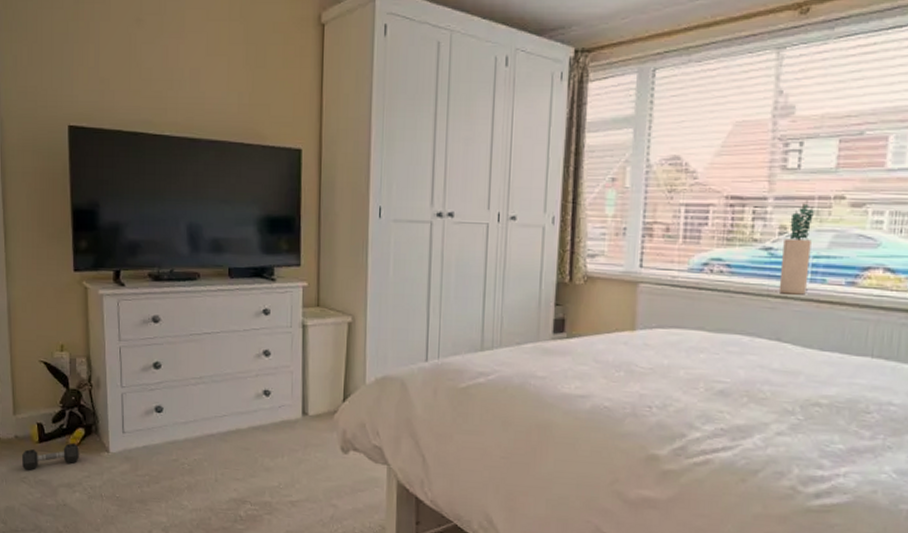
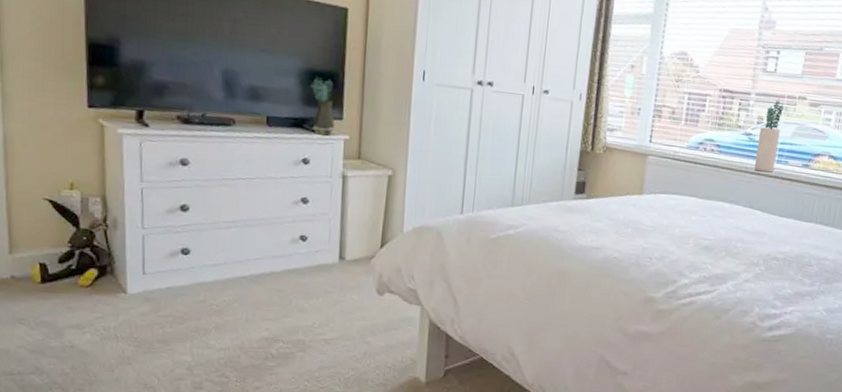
dumbbell: present [21,443,79,470] -> none [18,284,91,312]
vase: none [267,222,294,285] -> present [309,76,335,137]

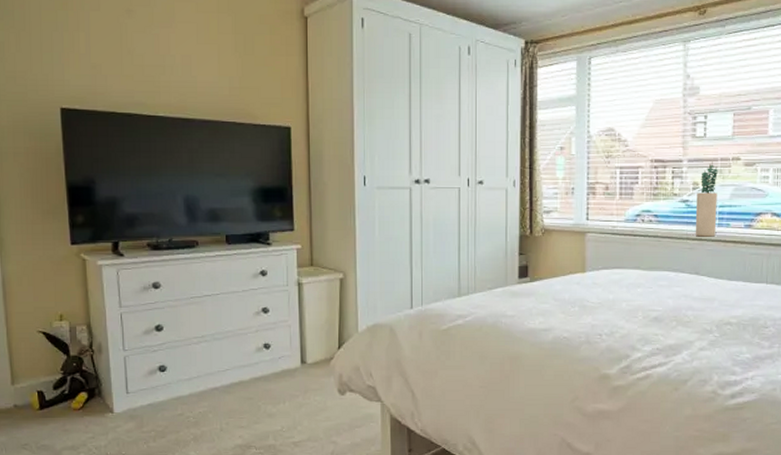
vase: present [309,76,335,137] -> none [261,192,288,248]

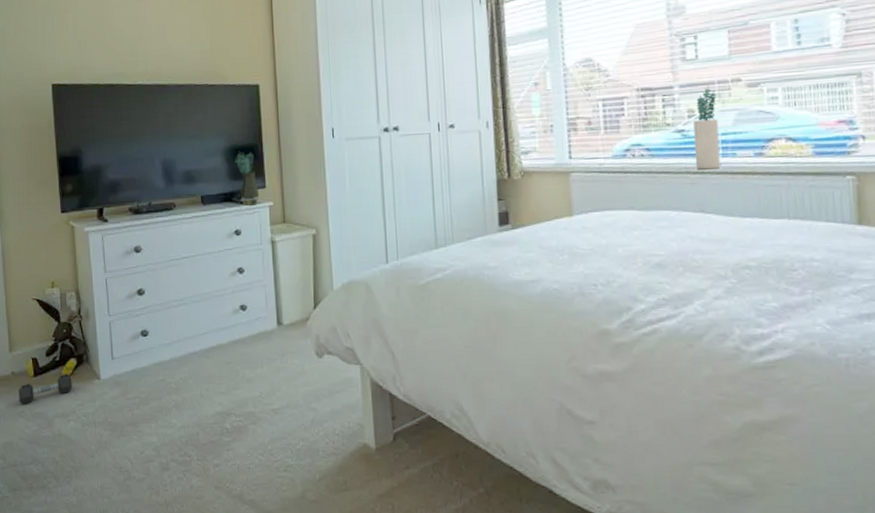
dumbbell: none [21,408,83,437] -> present [18,374,72,404]
vase: none [261,192,288,248] -> present [234,151,260,207]

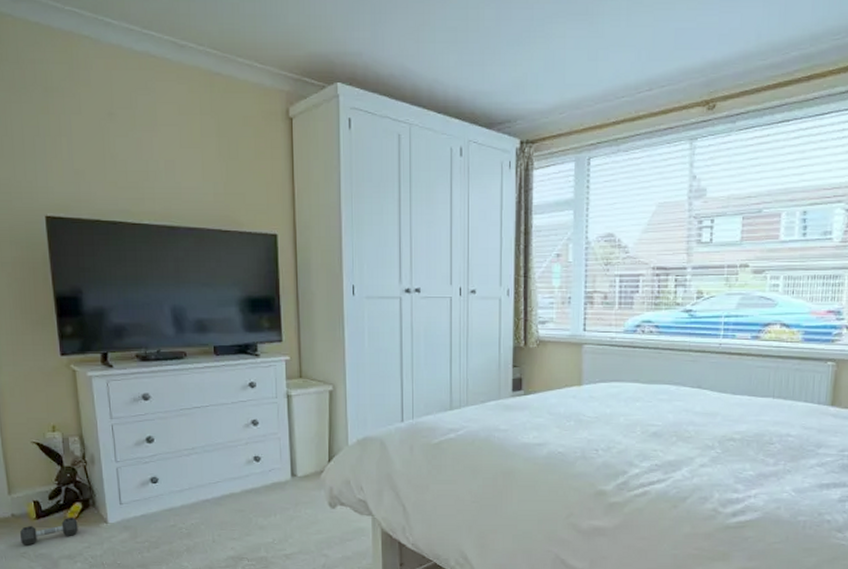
vase: present [234,151,260,207] -> none [249,302,276,360]
vase: present [693,85,721,170] -> none [698,269,724,349]

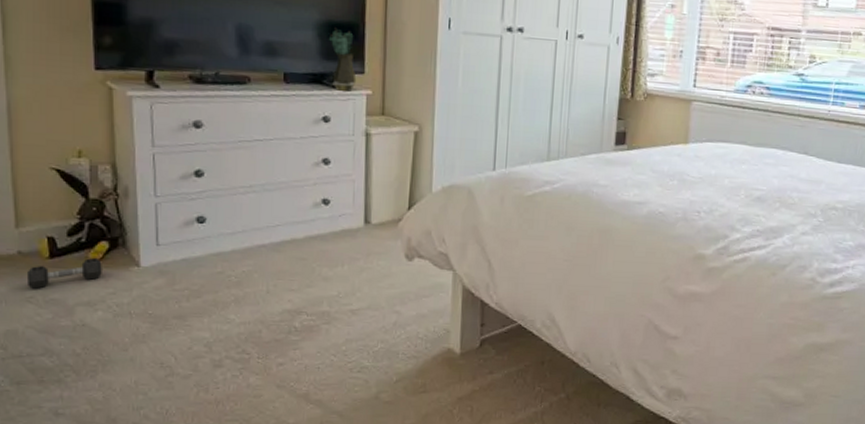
vase: none [249,302,276,360] -> present [328,28,357,92]

